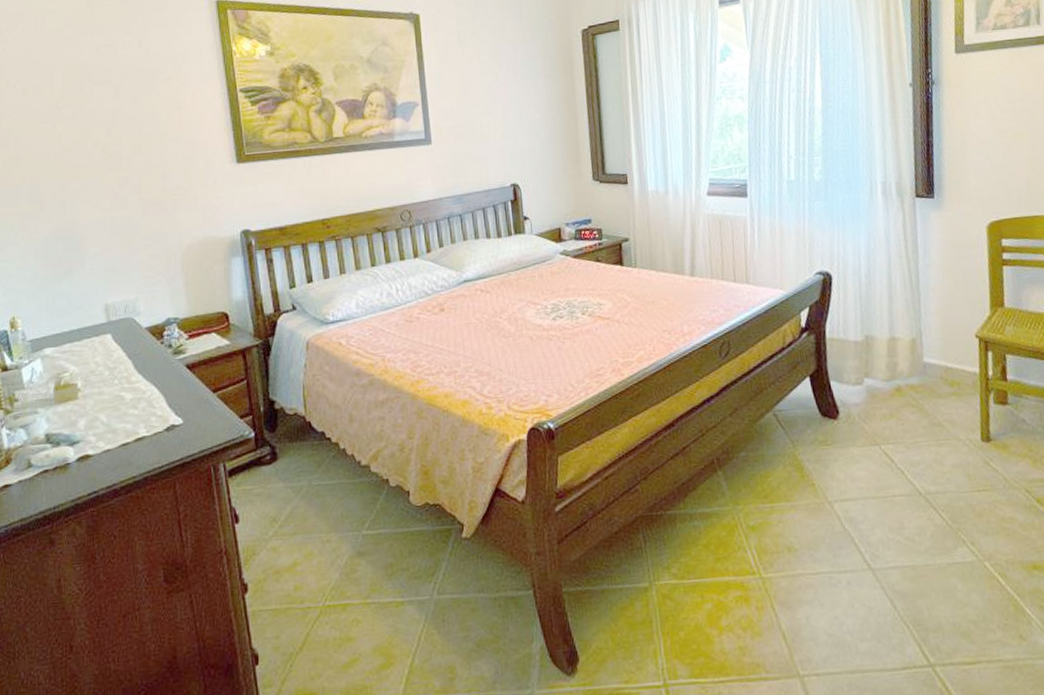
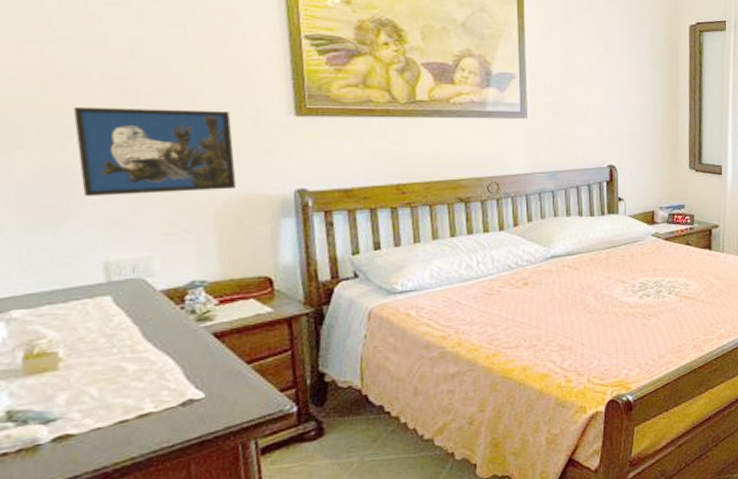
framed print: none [77,165,195,248] -> present [73,106,236,196]

